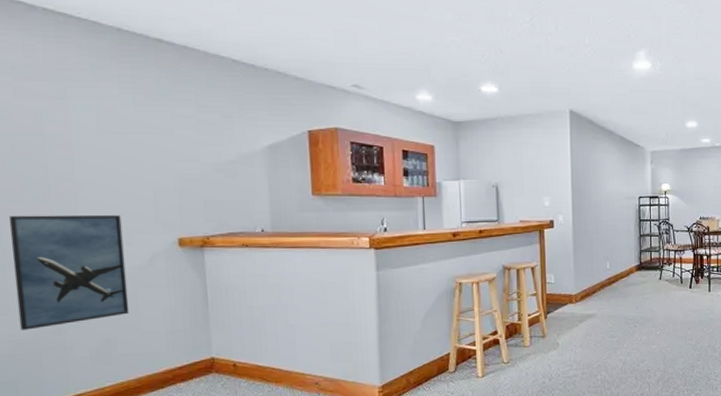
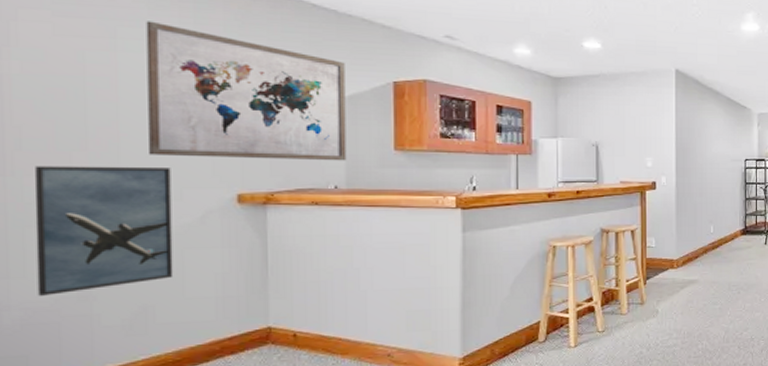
wall art: none [90,81,271,207] -> present [146,21,347,161]

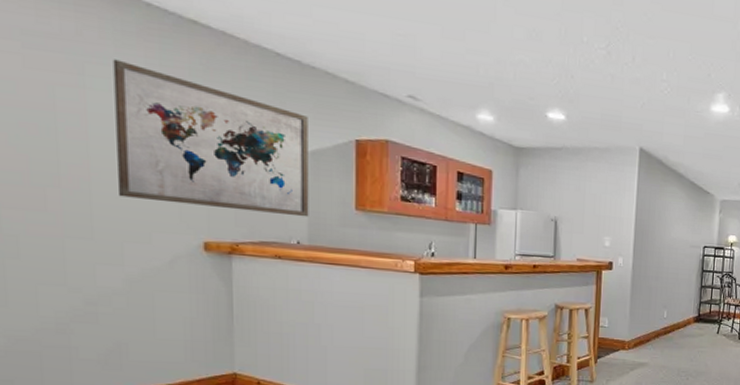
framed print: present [34,166,174,296] -> none [11,198,145,326]

